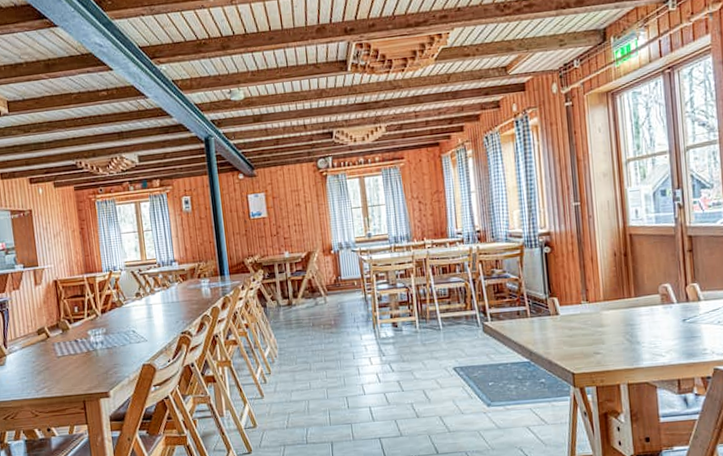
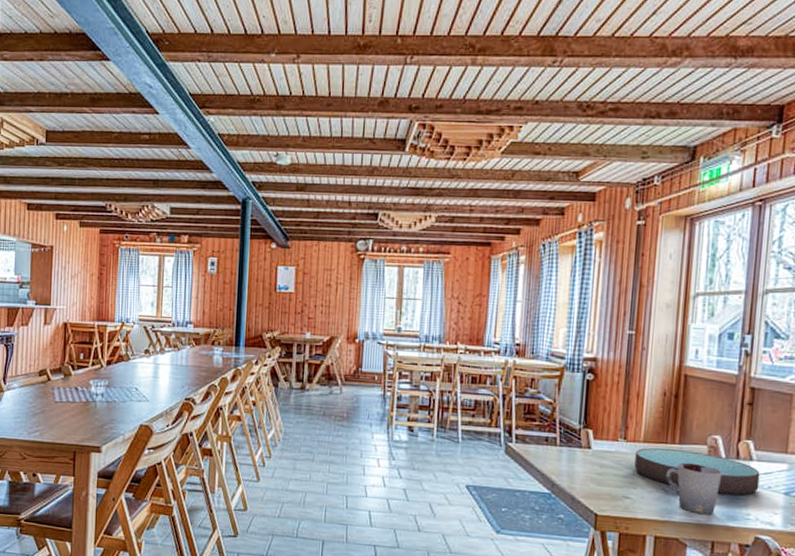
bowl: none [598,301,710,337] -> present [634,448,760,496]
cup: none [628,312,677,357] -> present [665,462,723,515]

